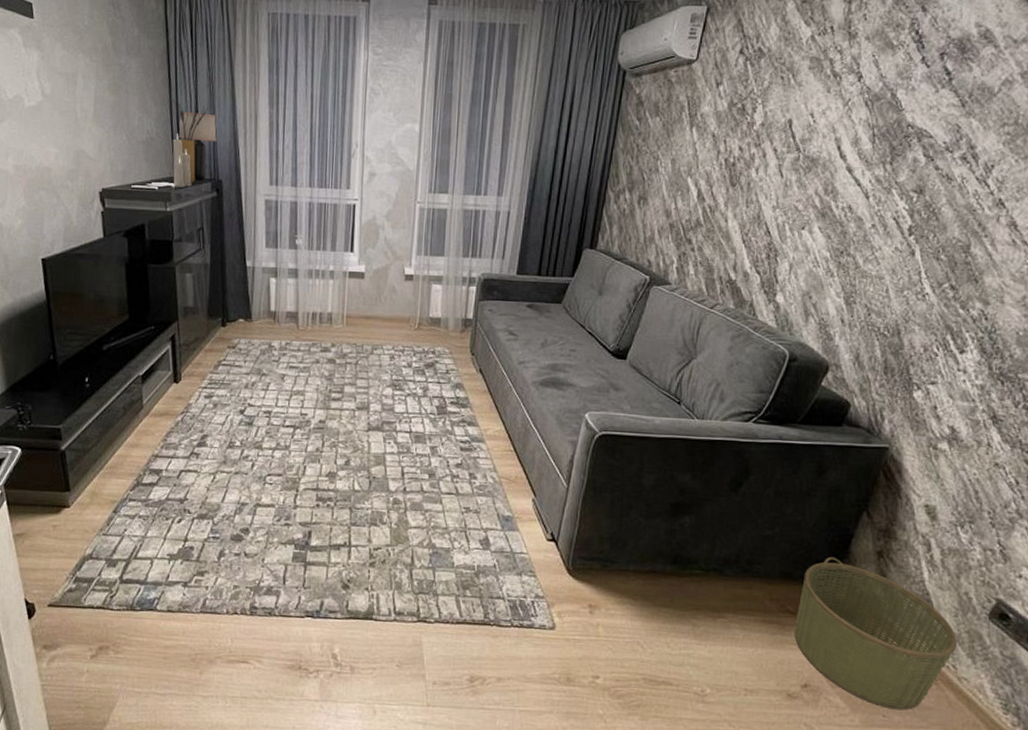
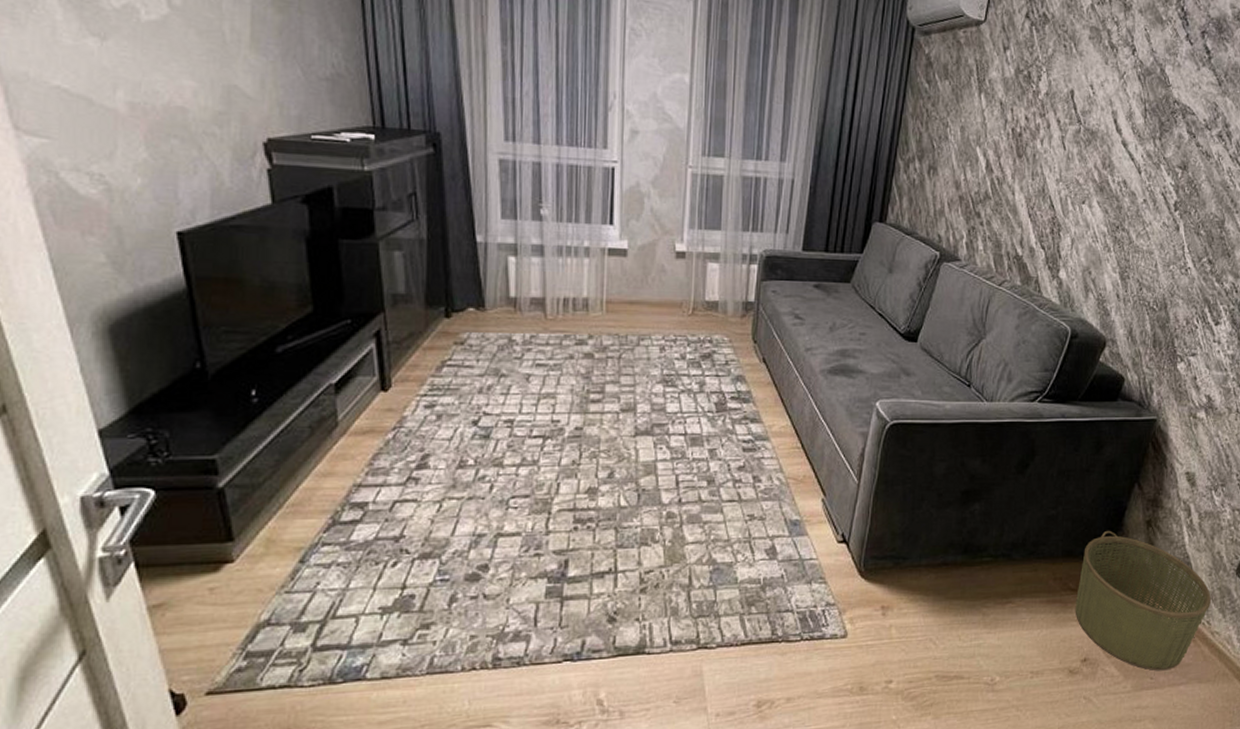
candle: present [172,133,192,187] -> none [369,70,399,140]
vase: present [173,98,208,183] -> none [368,23,419,135]
table lamp: present [178,111,217,181] -> none [377,41,431,133]

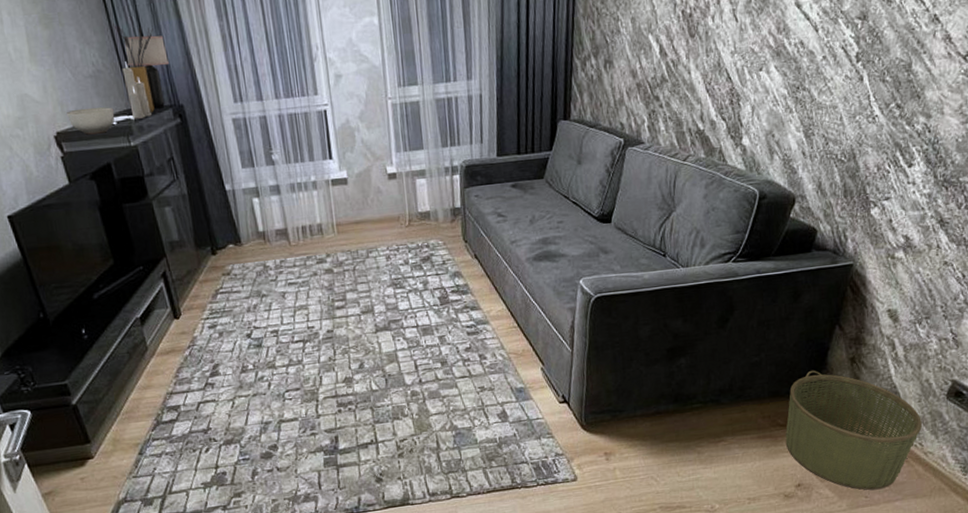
bowl: none [286,115,350,150] -> present [67,107,115,135]
vase: none [368,23,419,135] -> present [113,24,155,112]
candle: none [369,70,399,140] -> present [122,61,153,119]
table lamp: none [377,41,431,133] -> present [125,35,169,109]

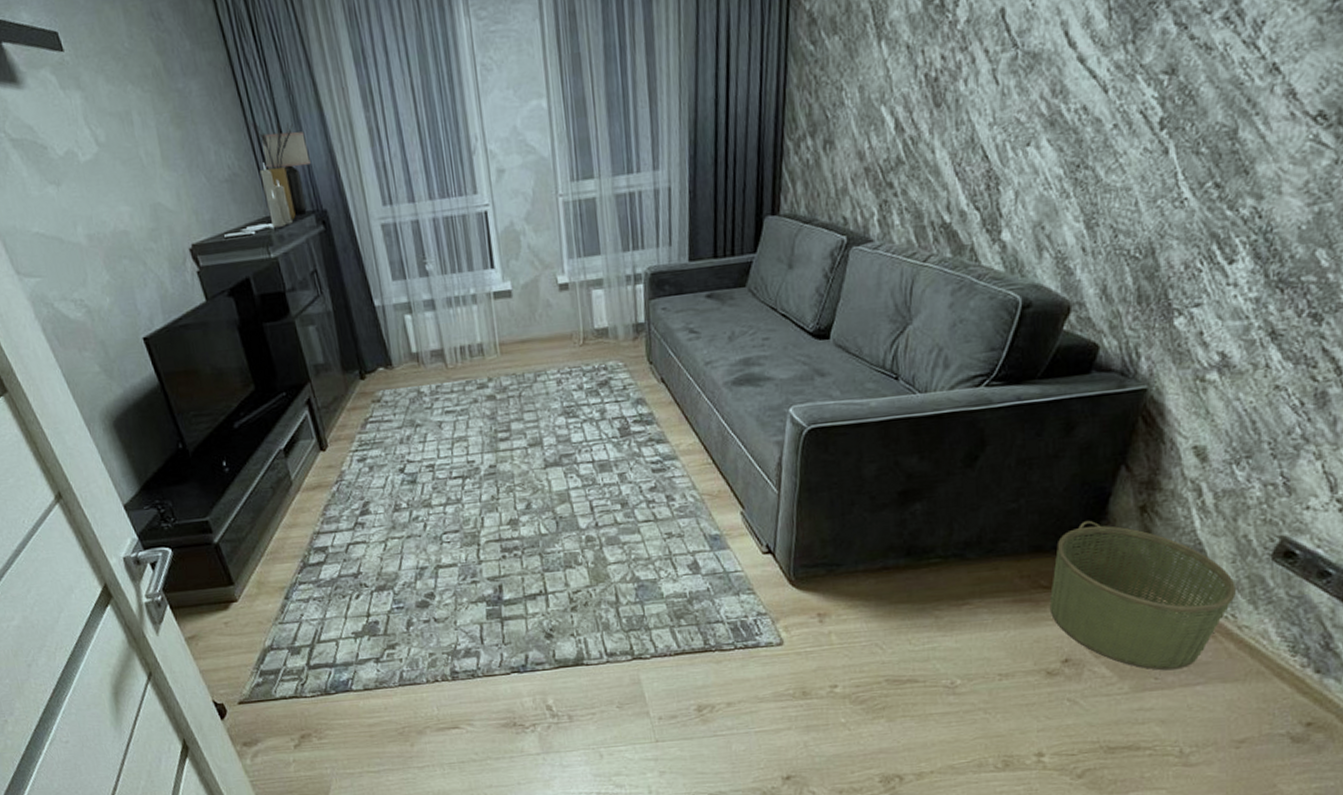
bowl: present [67,107,115,135] -> none [202,214,253,247]

